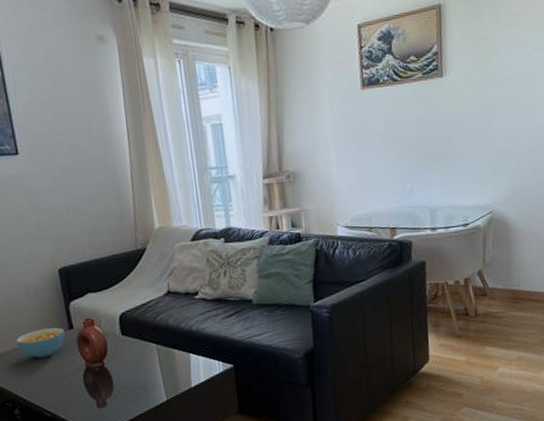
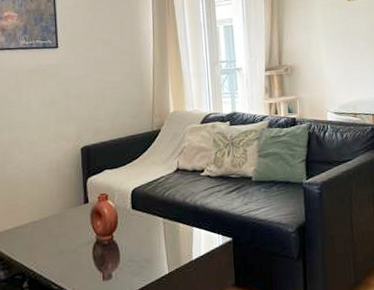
cereal bowl: present [16,327,65,358] -> none [34,201,80,231]

